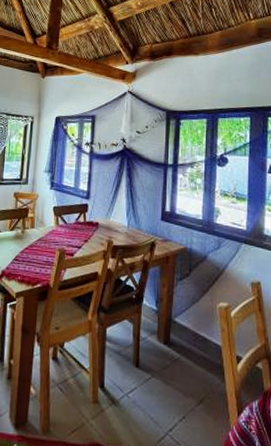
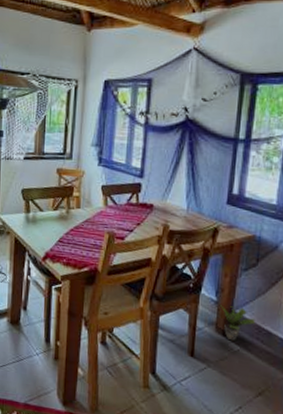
potted plant: none [159,313,192,349] -> present [219,303,255,341]

